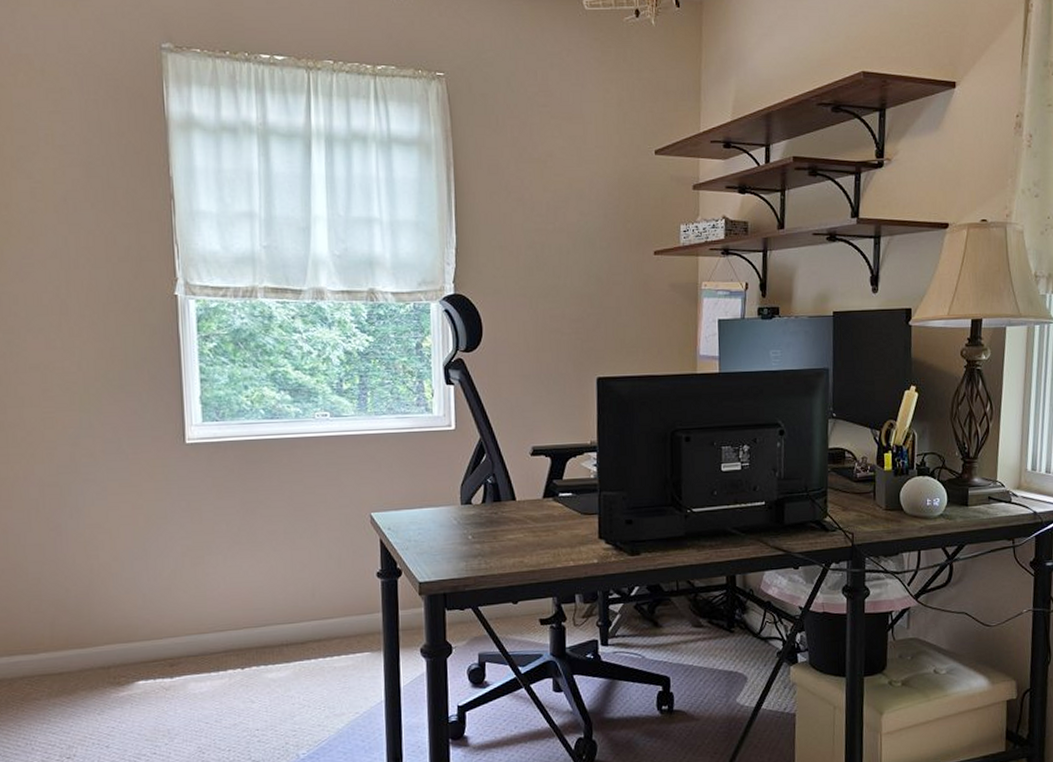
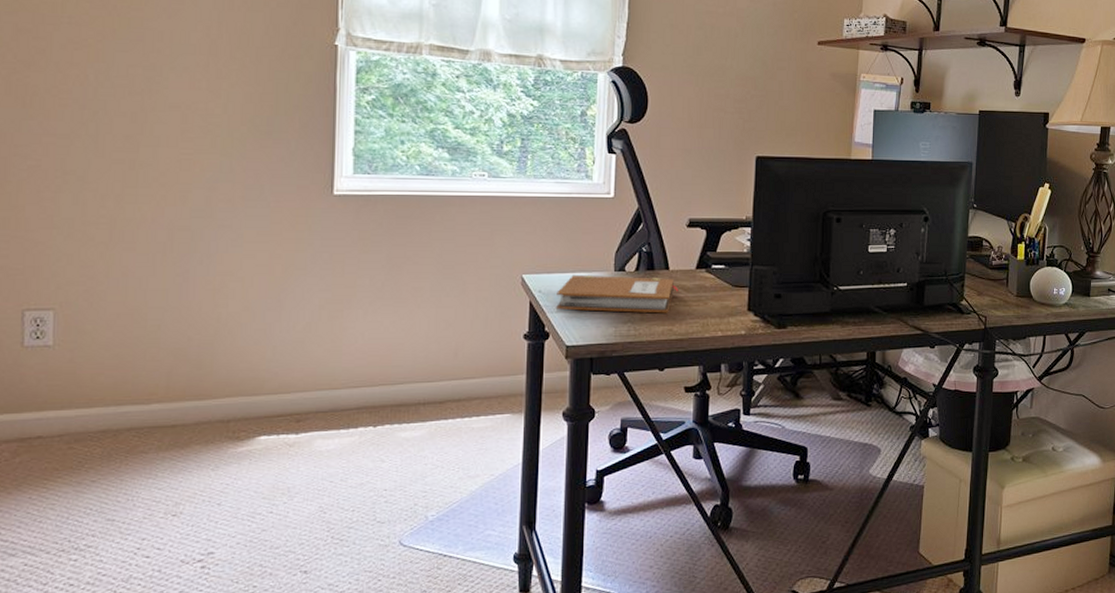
notebook: none [406,509,527,547] -> present [556,274,679,313]

